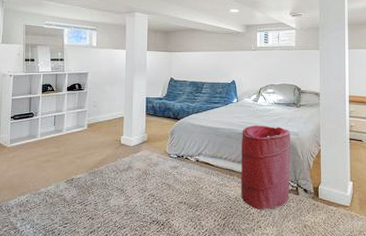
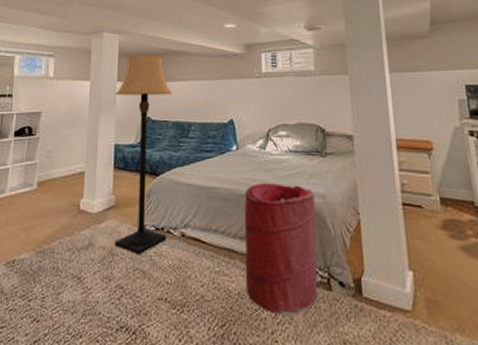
lamp: none [145,30,190,174] -> present [114,54,173,255]

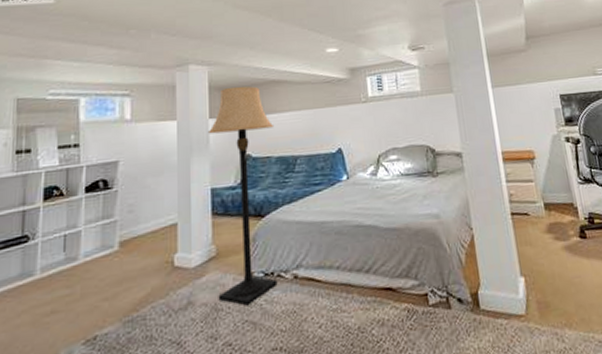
laundry hamper: present [244,183,318,316] -> none [358,208,438,343]

